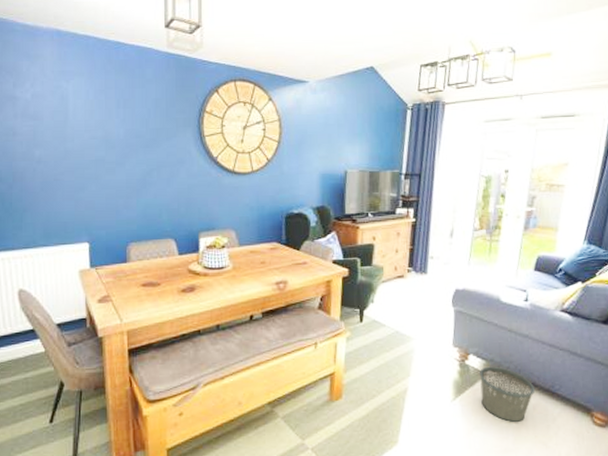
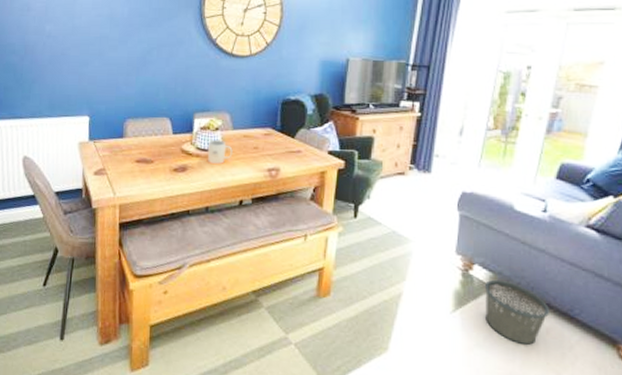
mug: none [214,258,240,283] -> present [207,140,233,165]

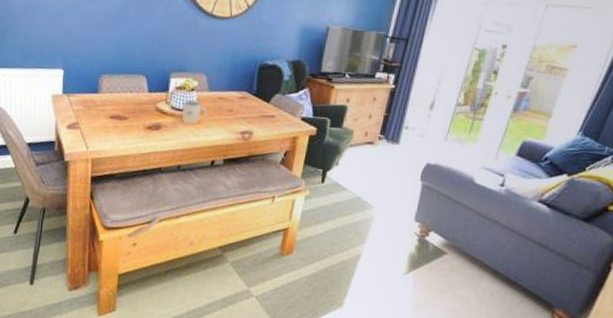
basket: present [484,279,550,345] -> none [436,245,496,306]

